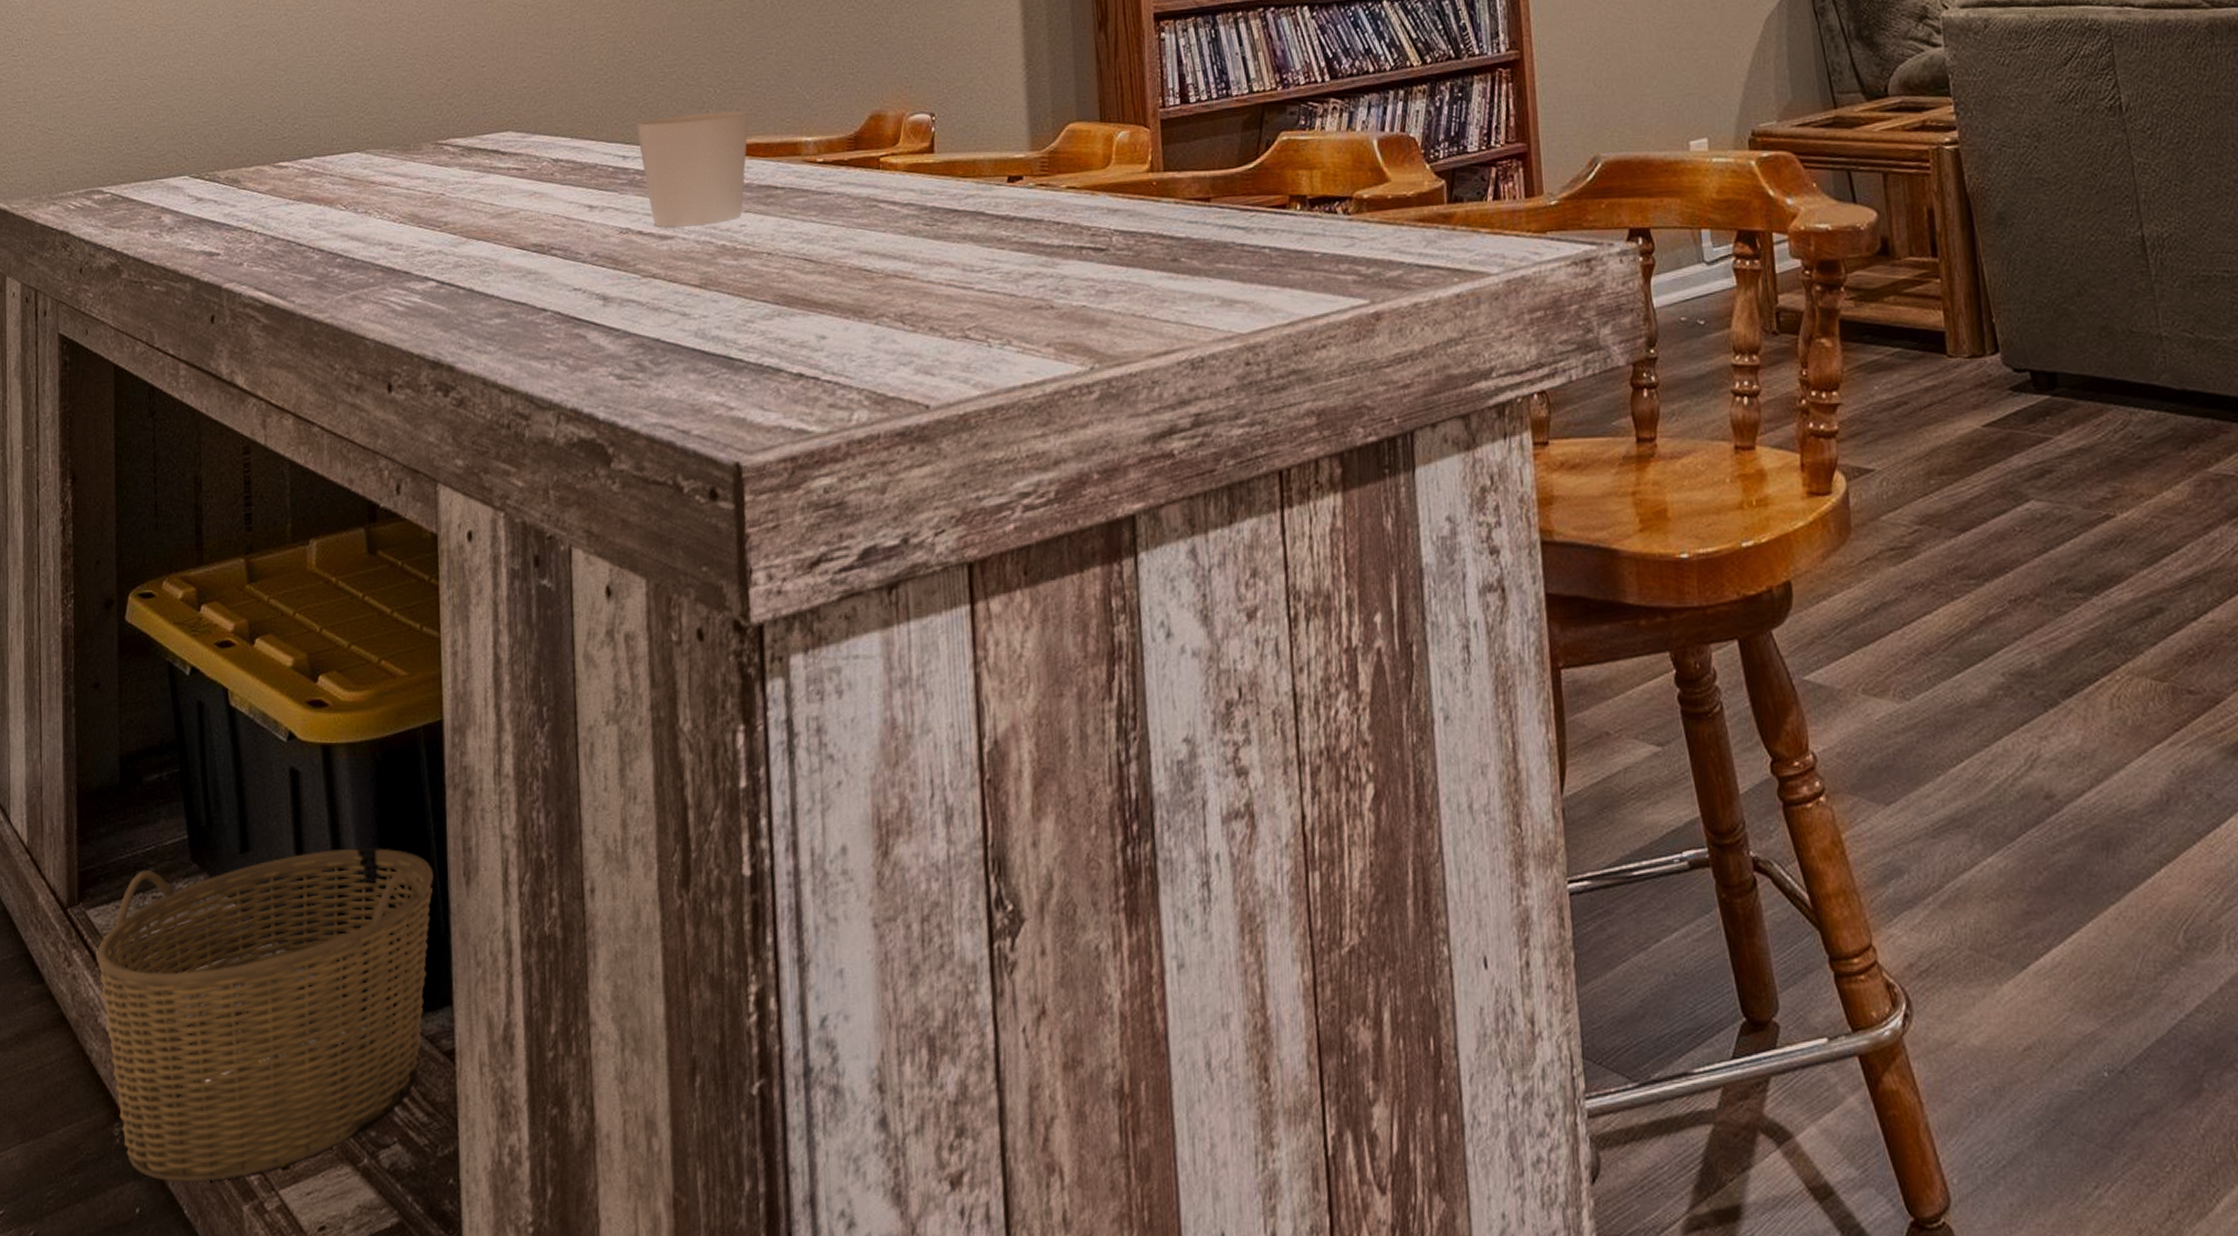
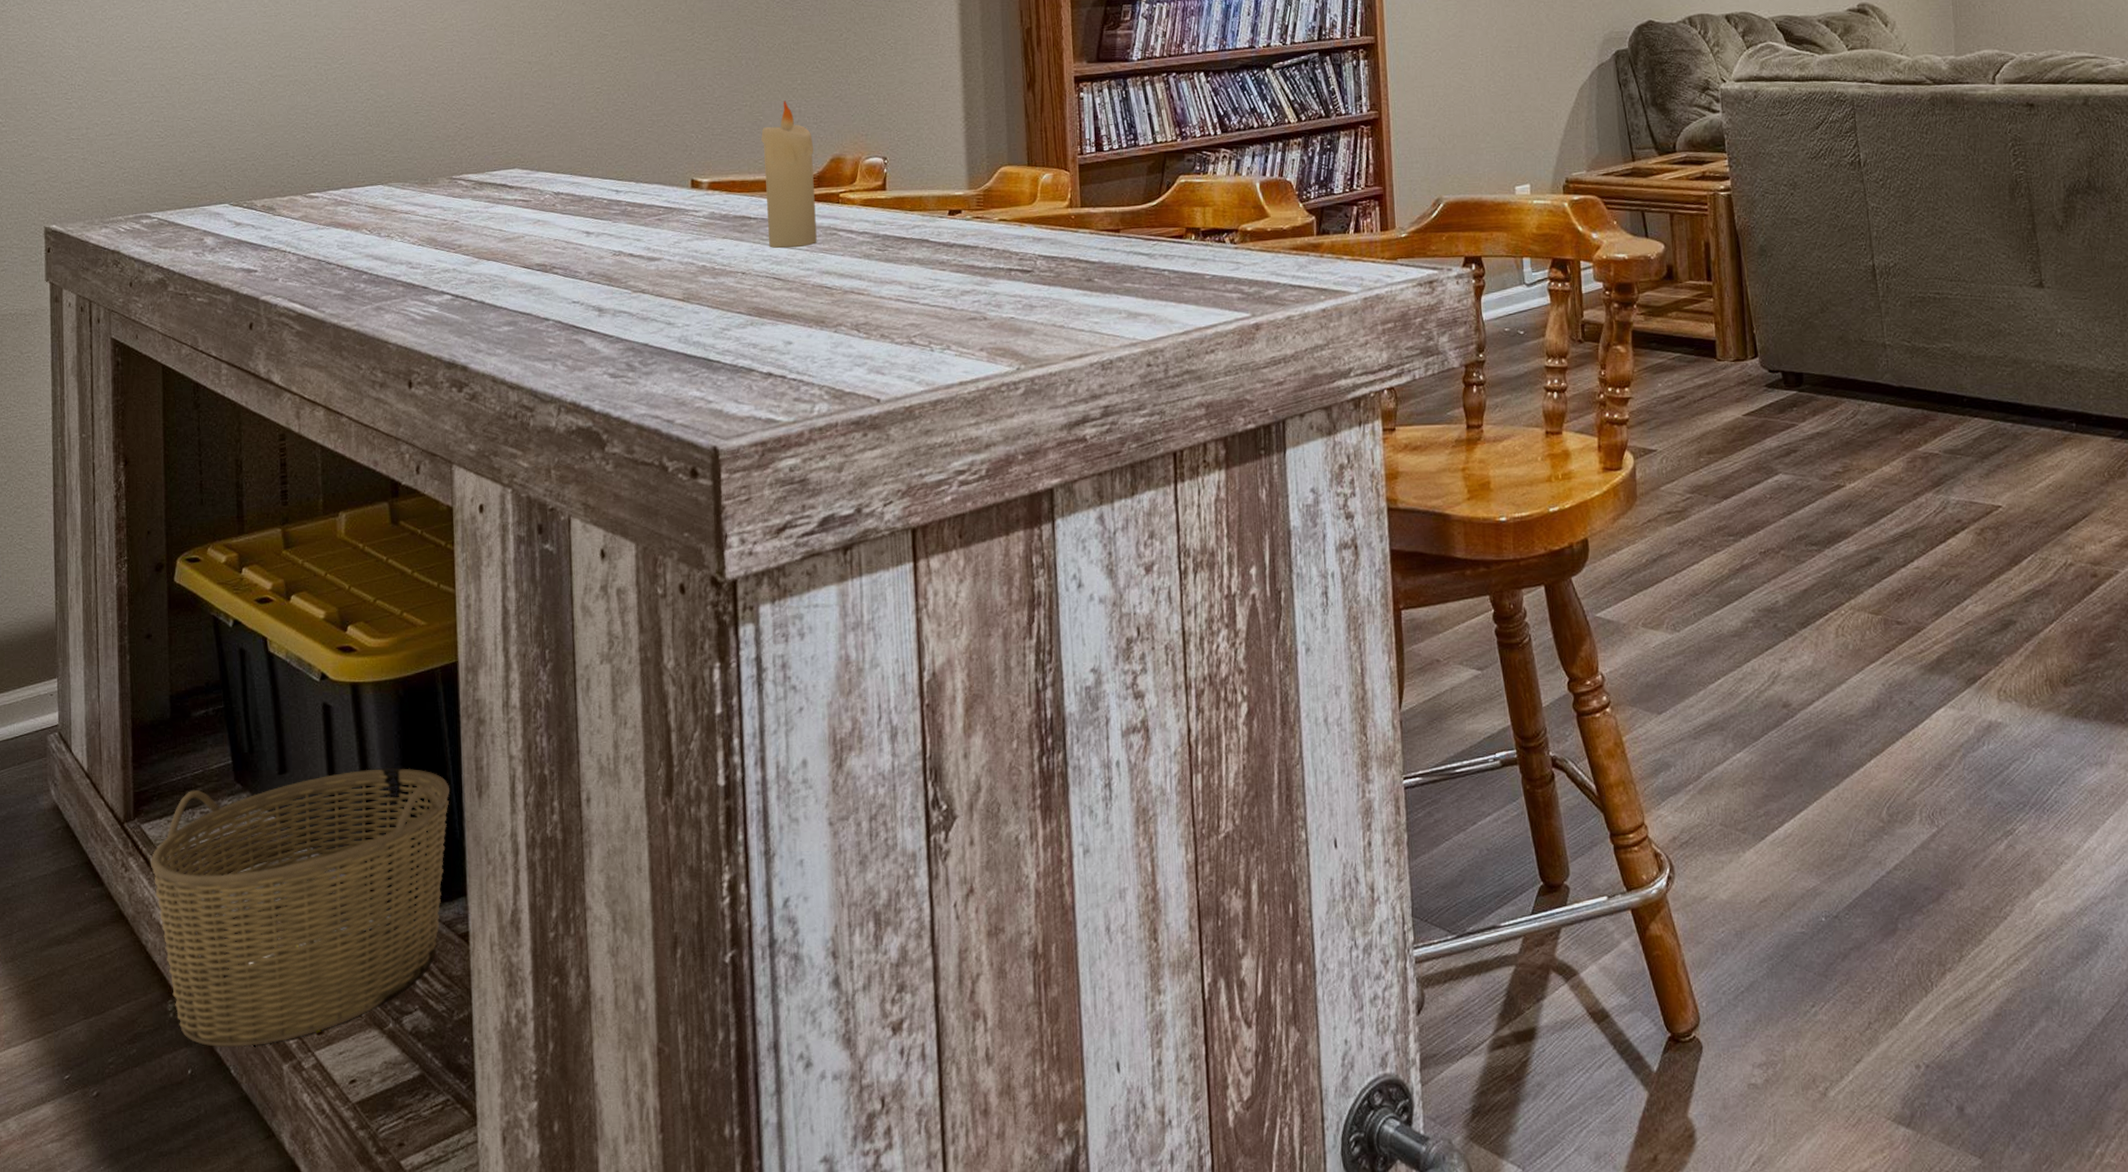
cup: present [637,111,749,228] -> none [628,153,726,251]
candle: none [789,47,854,224] -> present [761,100,817,249]

